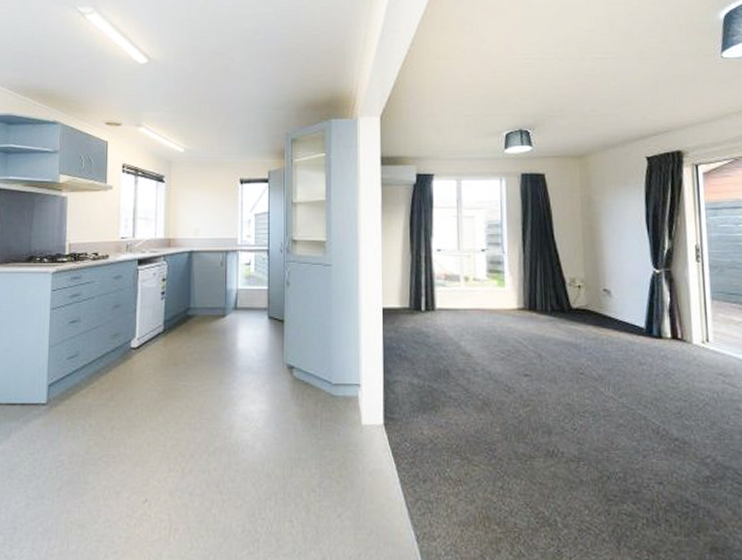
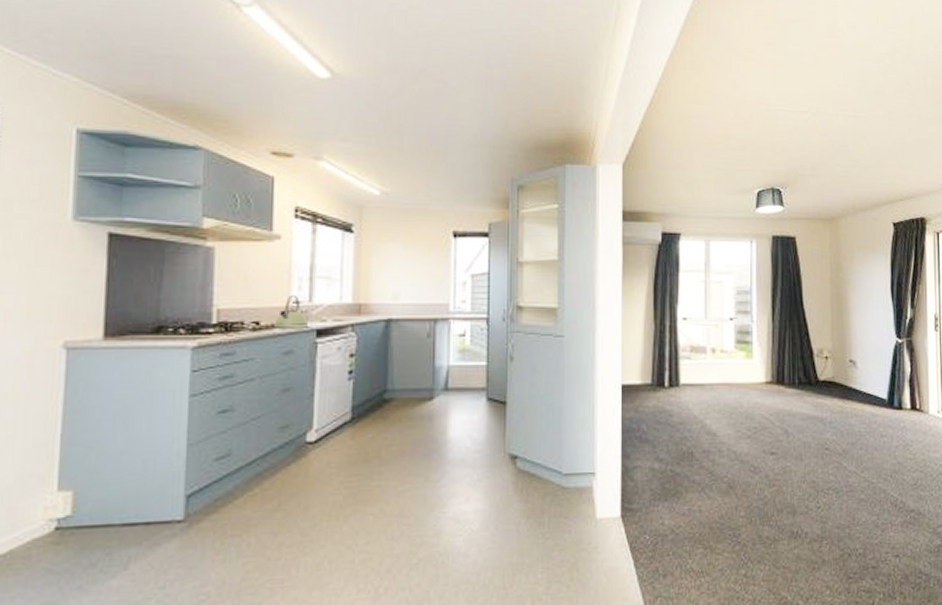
kettle: none [108,232,133,258] -> present [274,294,309,328]

